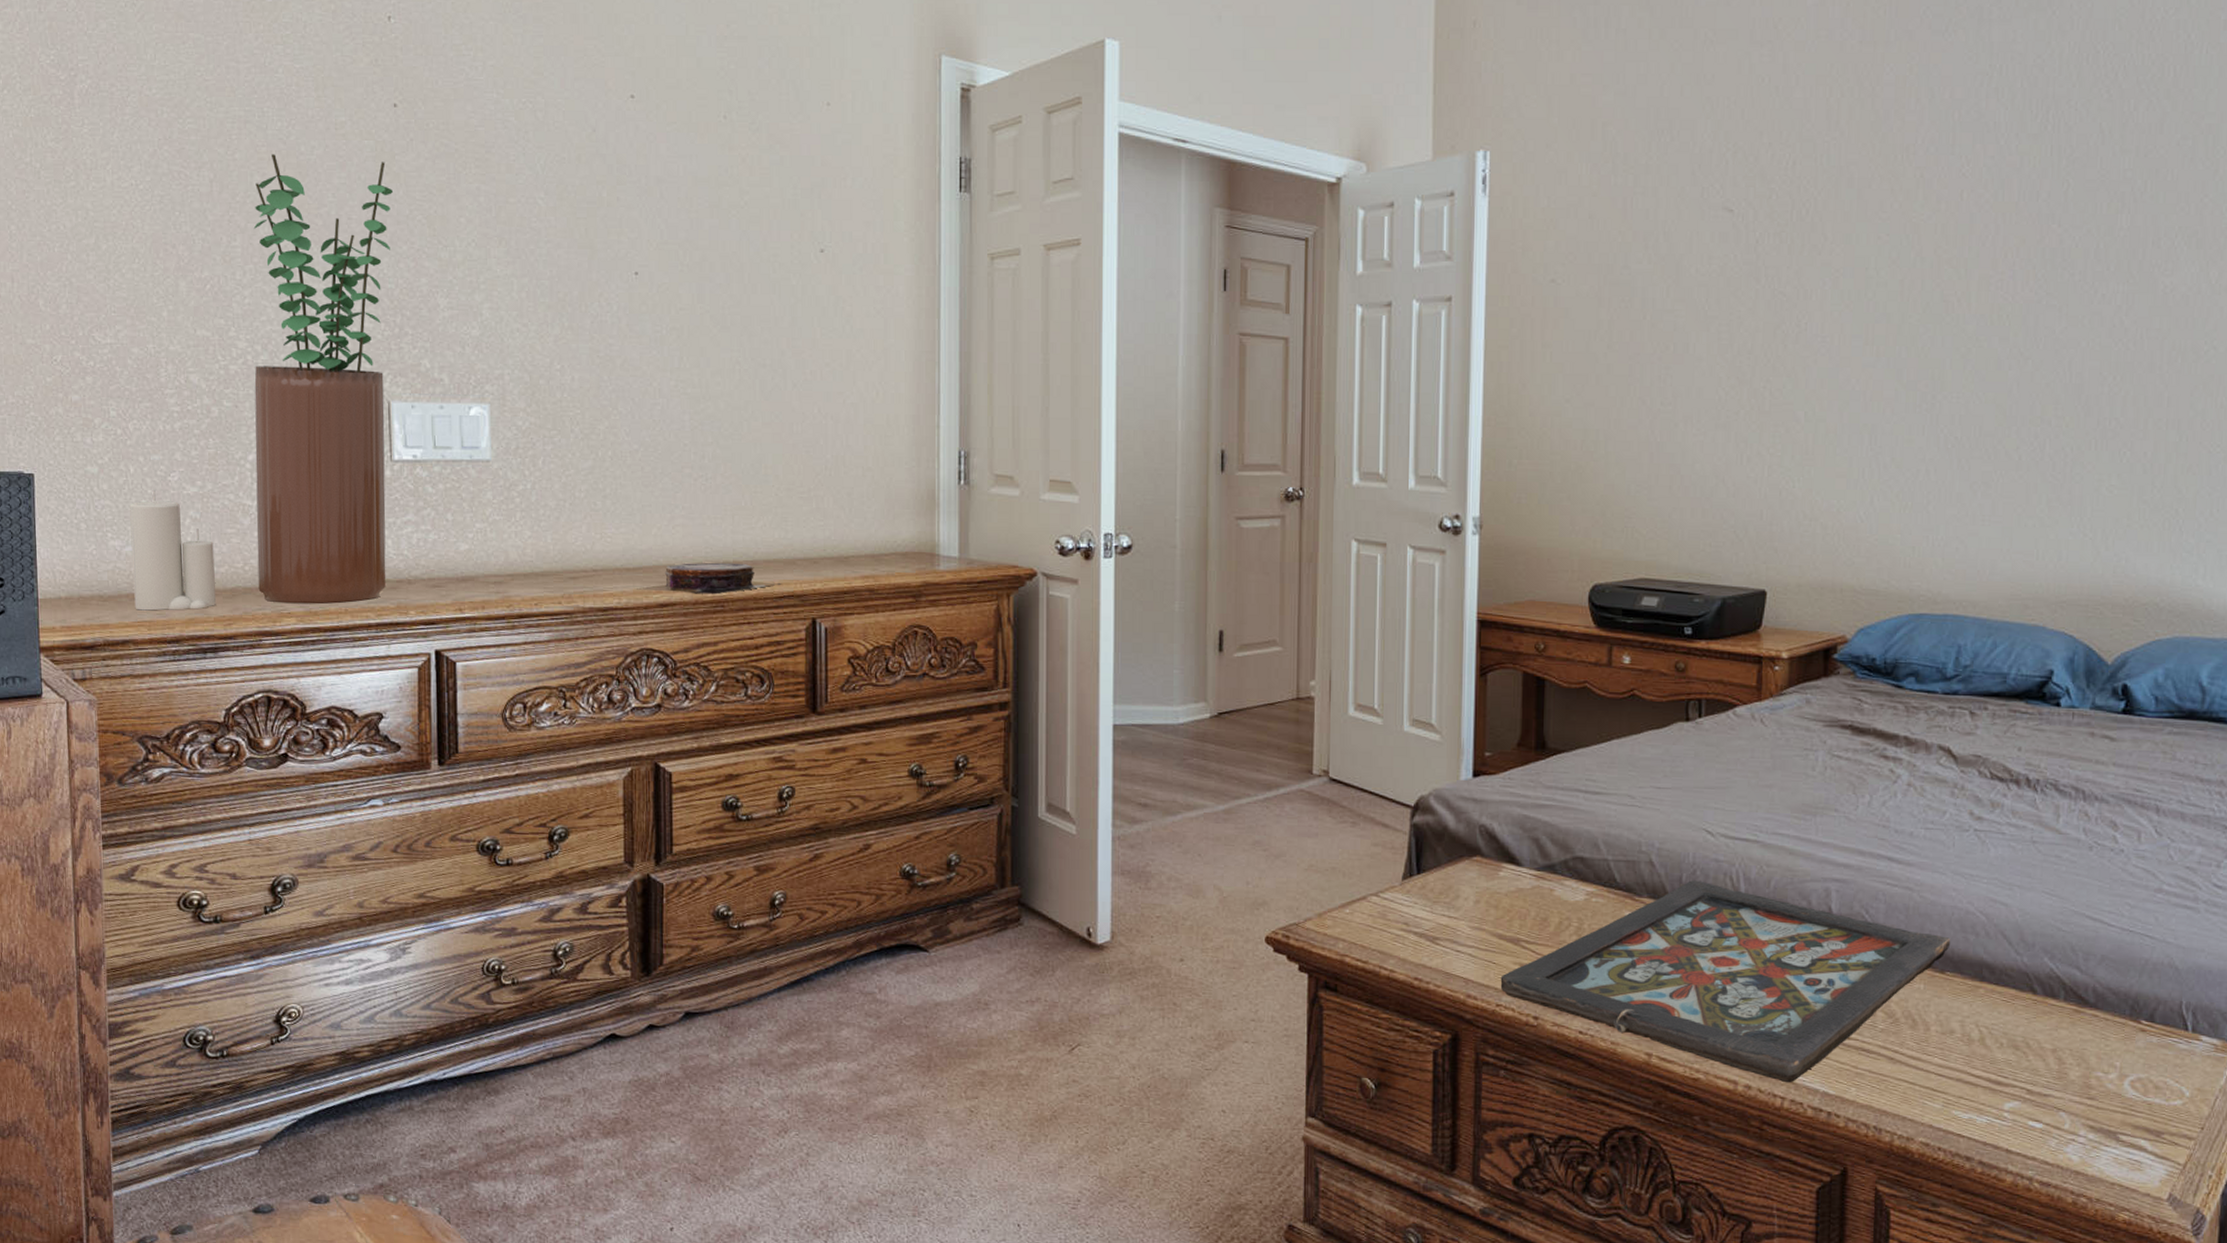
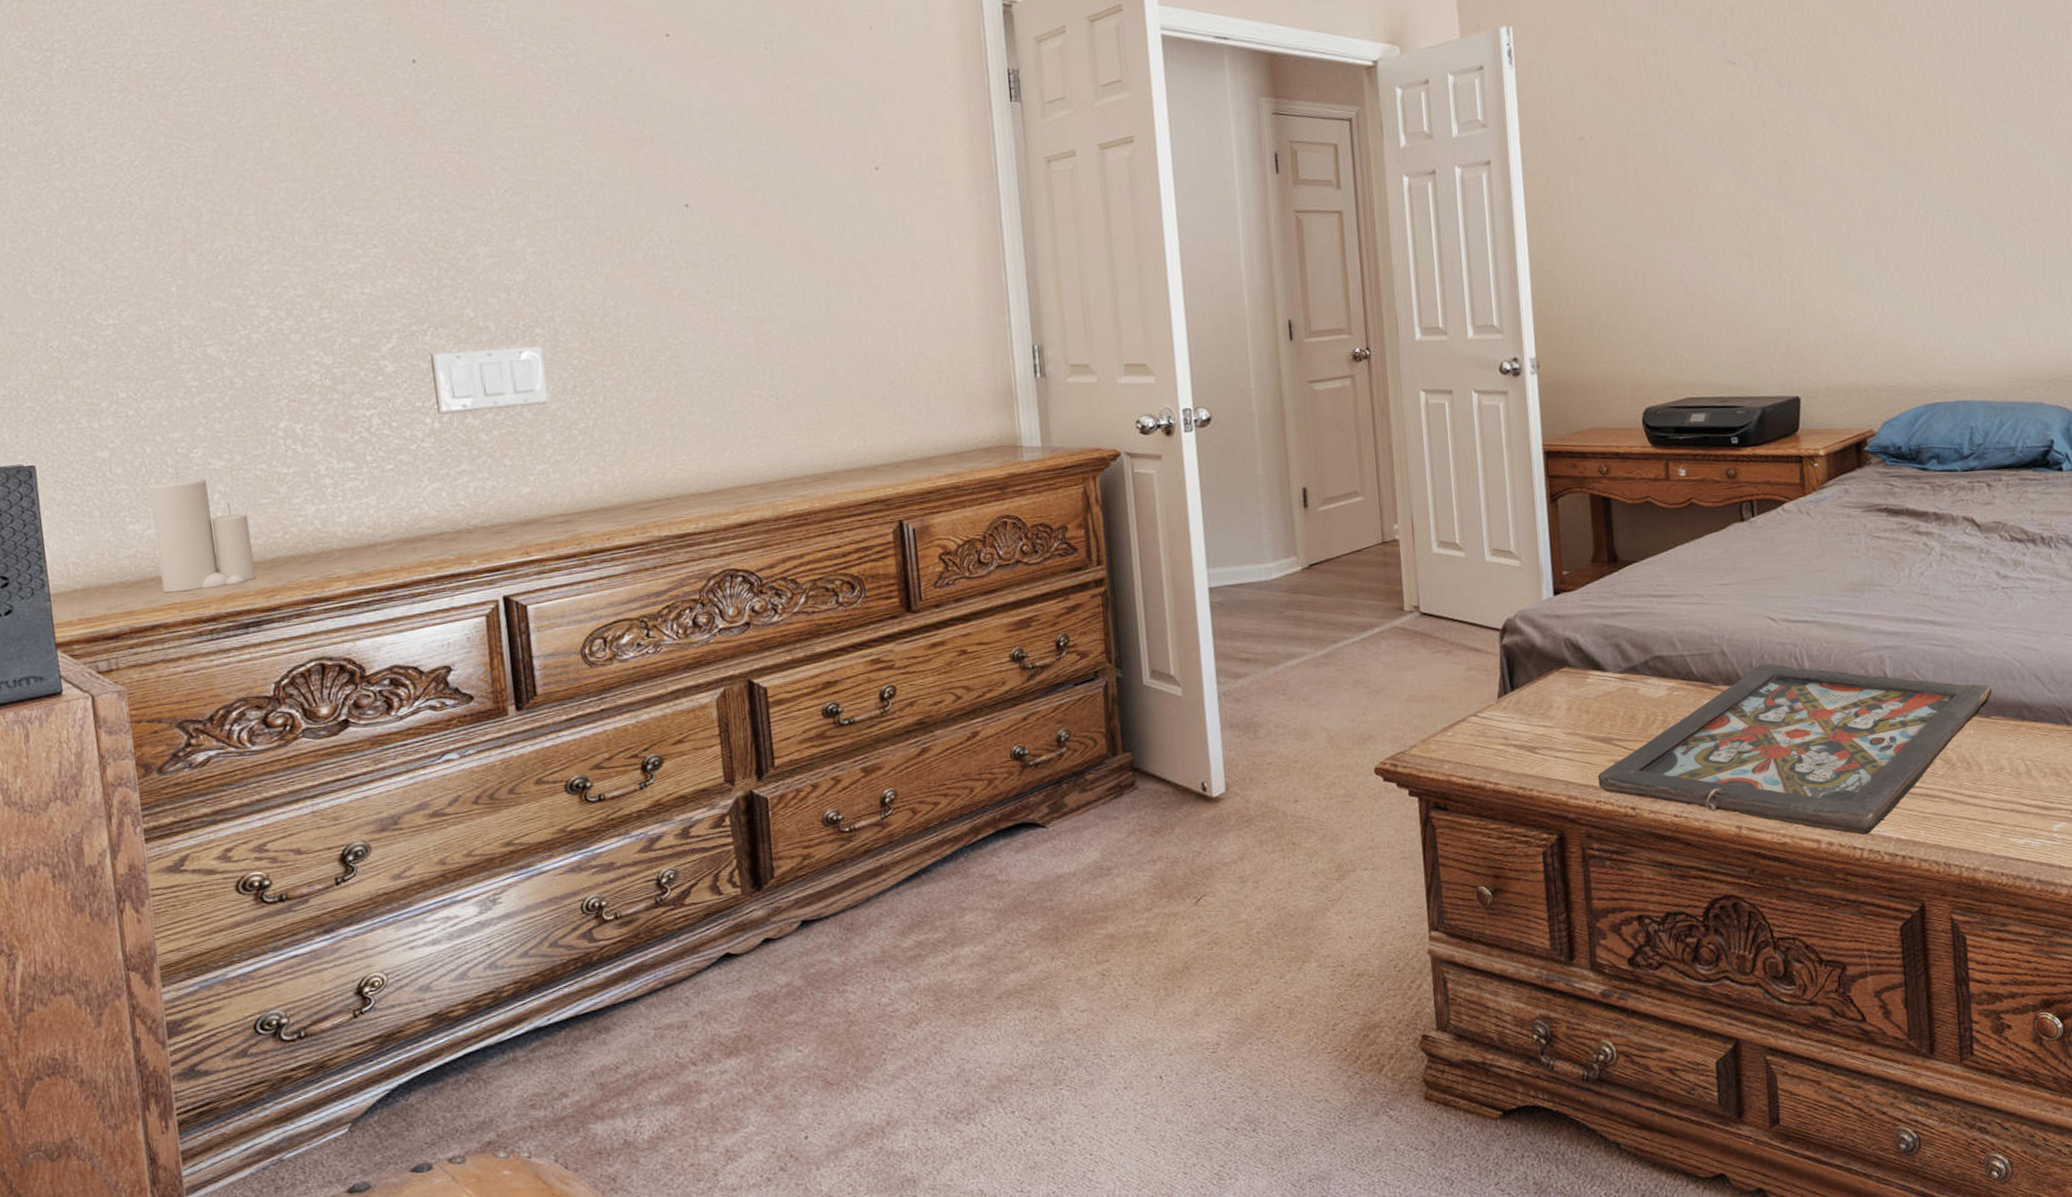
vase: present [253,154,394,605] -> none [265,118,443,569]
jewelry box: present [635,562,781,595] -> none [713,475,864,513]

